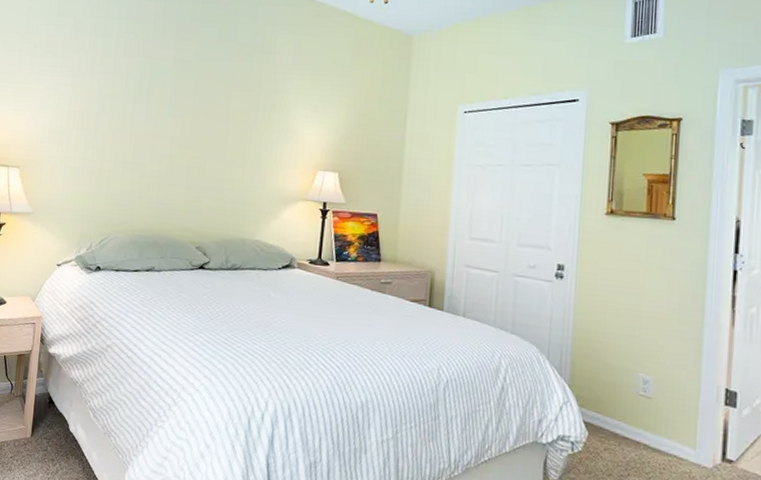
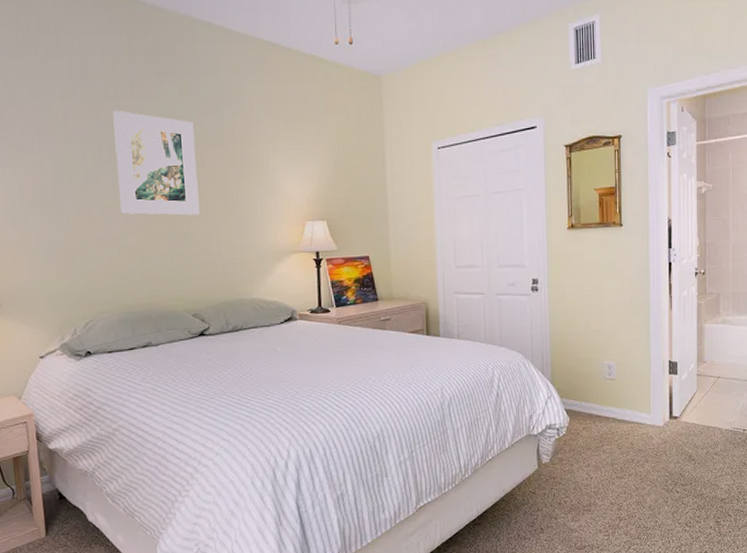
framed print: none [149,49,226,152] -> present [112,110,200,216]

